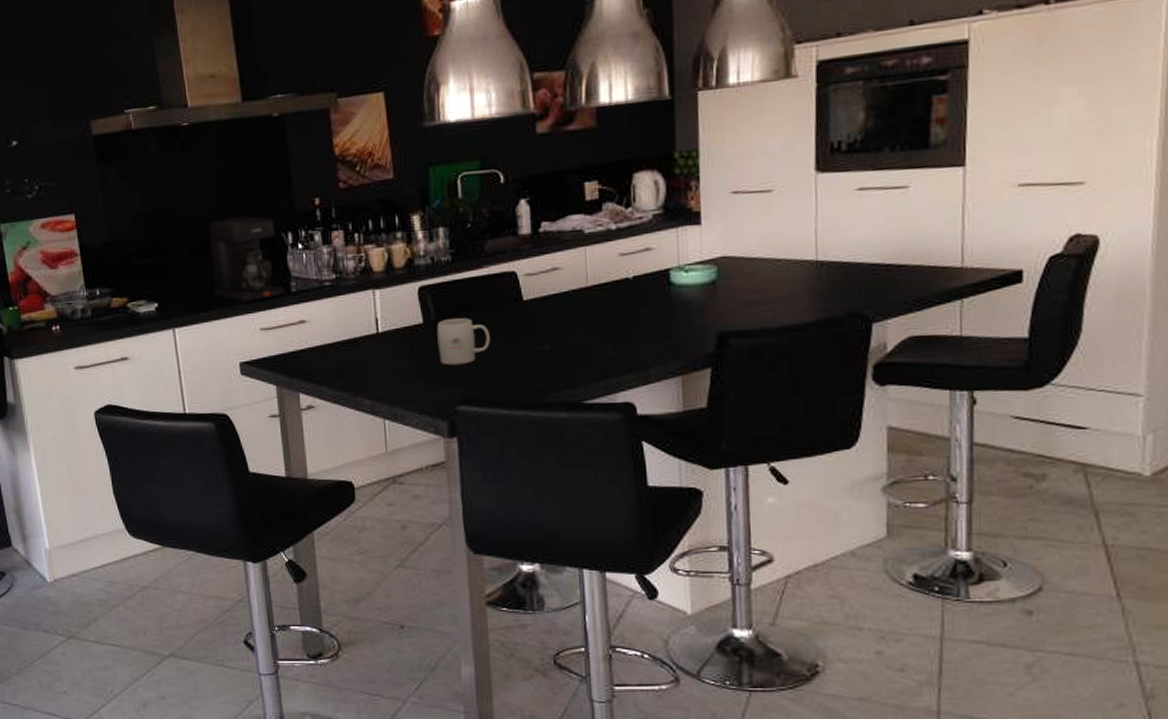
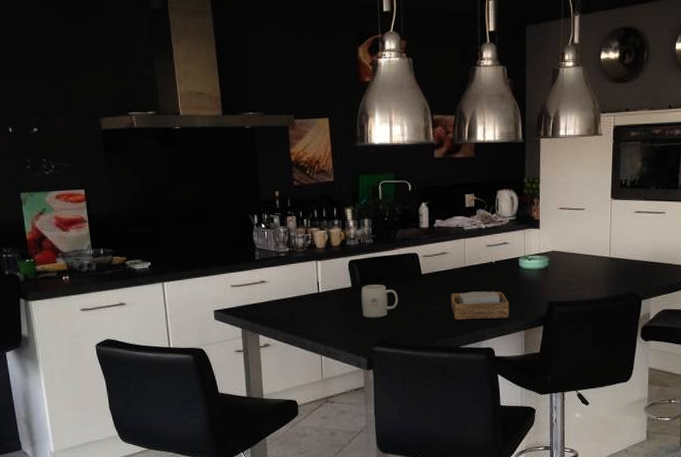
coffee maker: present [209,215,286,304] -> none [194,200,251,266]
napkin holder: none [566,319,657,365] -> present [450,291,509,320]

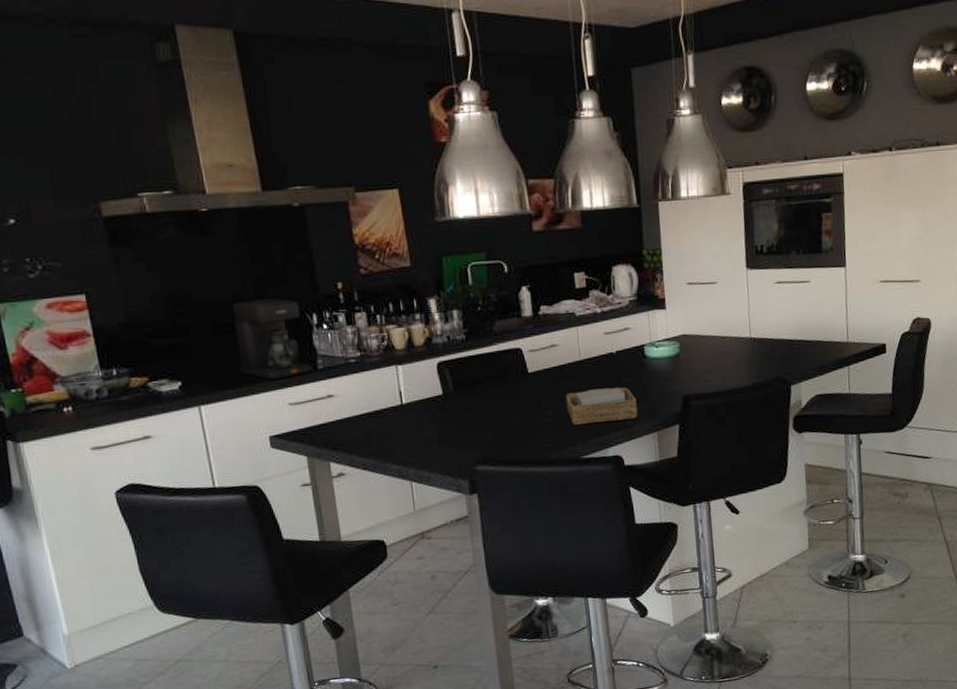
coffee maker: none [194,200,251,266] -> present [233,297,313,381]
mug: present [361,285,399,318] -> none [455,389,503,431]

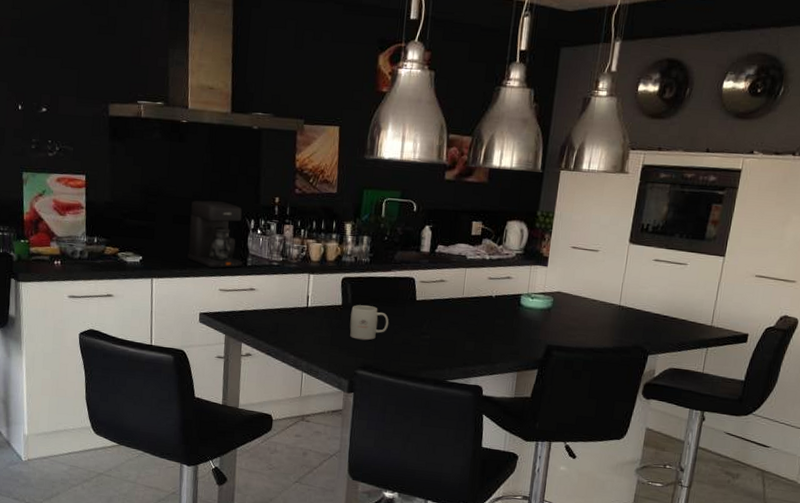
mug: none [455,389,503,431] -> present [349,305,389,341]
napkin holder: present [565,387,638,426] -> none [442,323,505,357]

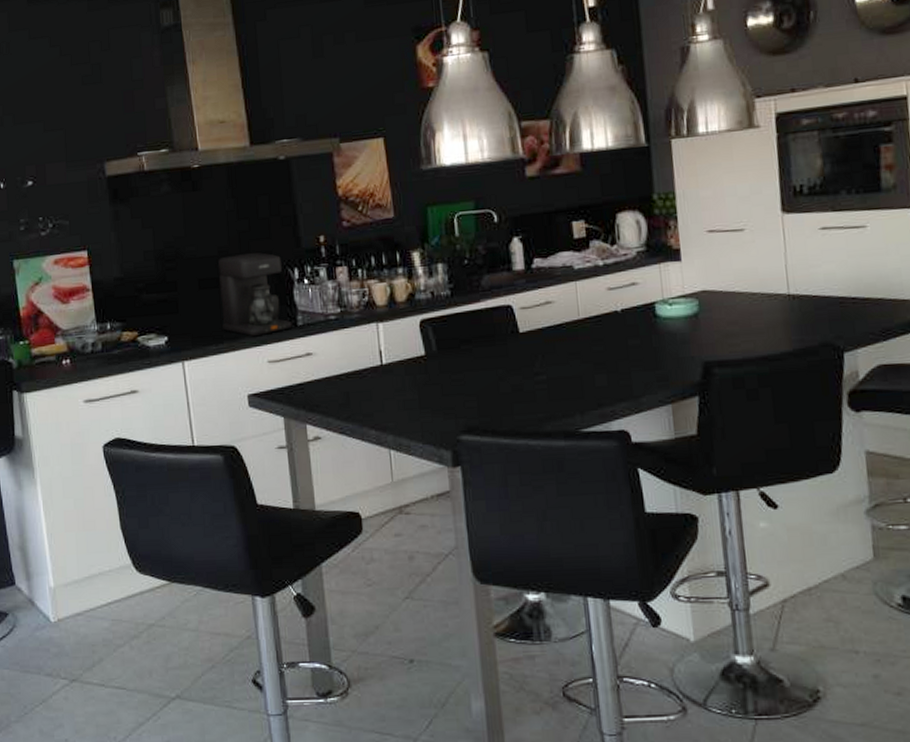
mug: present [349,305,389,341] -> none [438,350,490,396]

